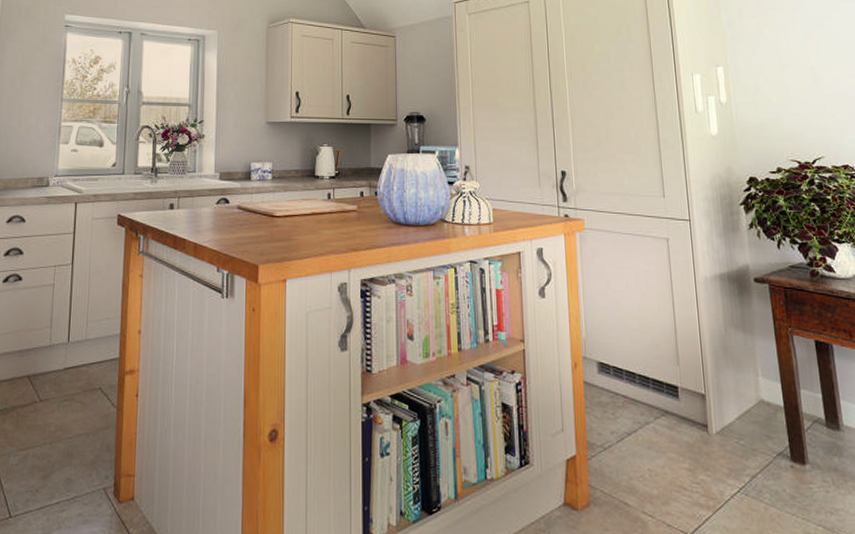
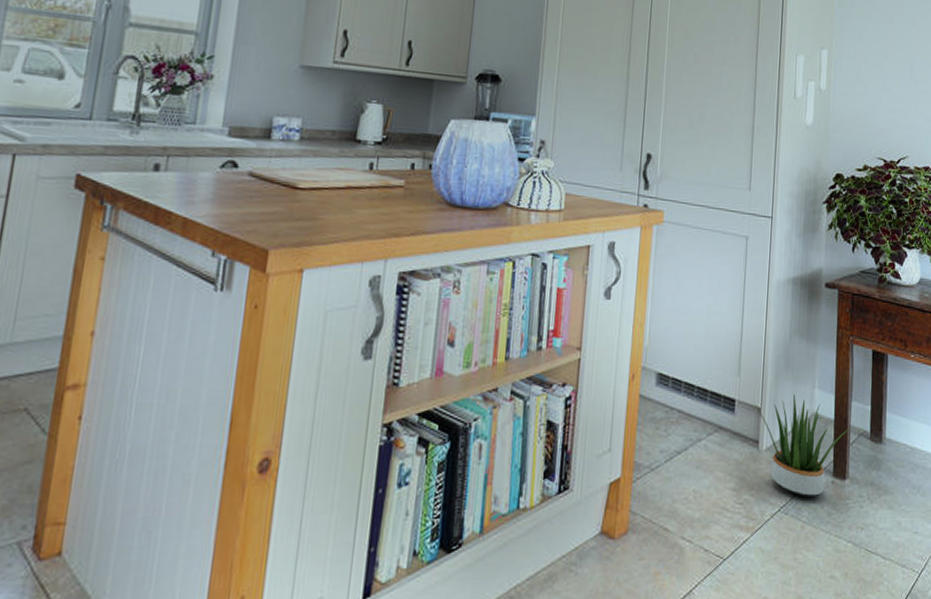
potted plant: none [696,383,803,481] -> present [753,395,851,498]

